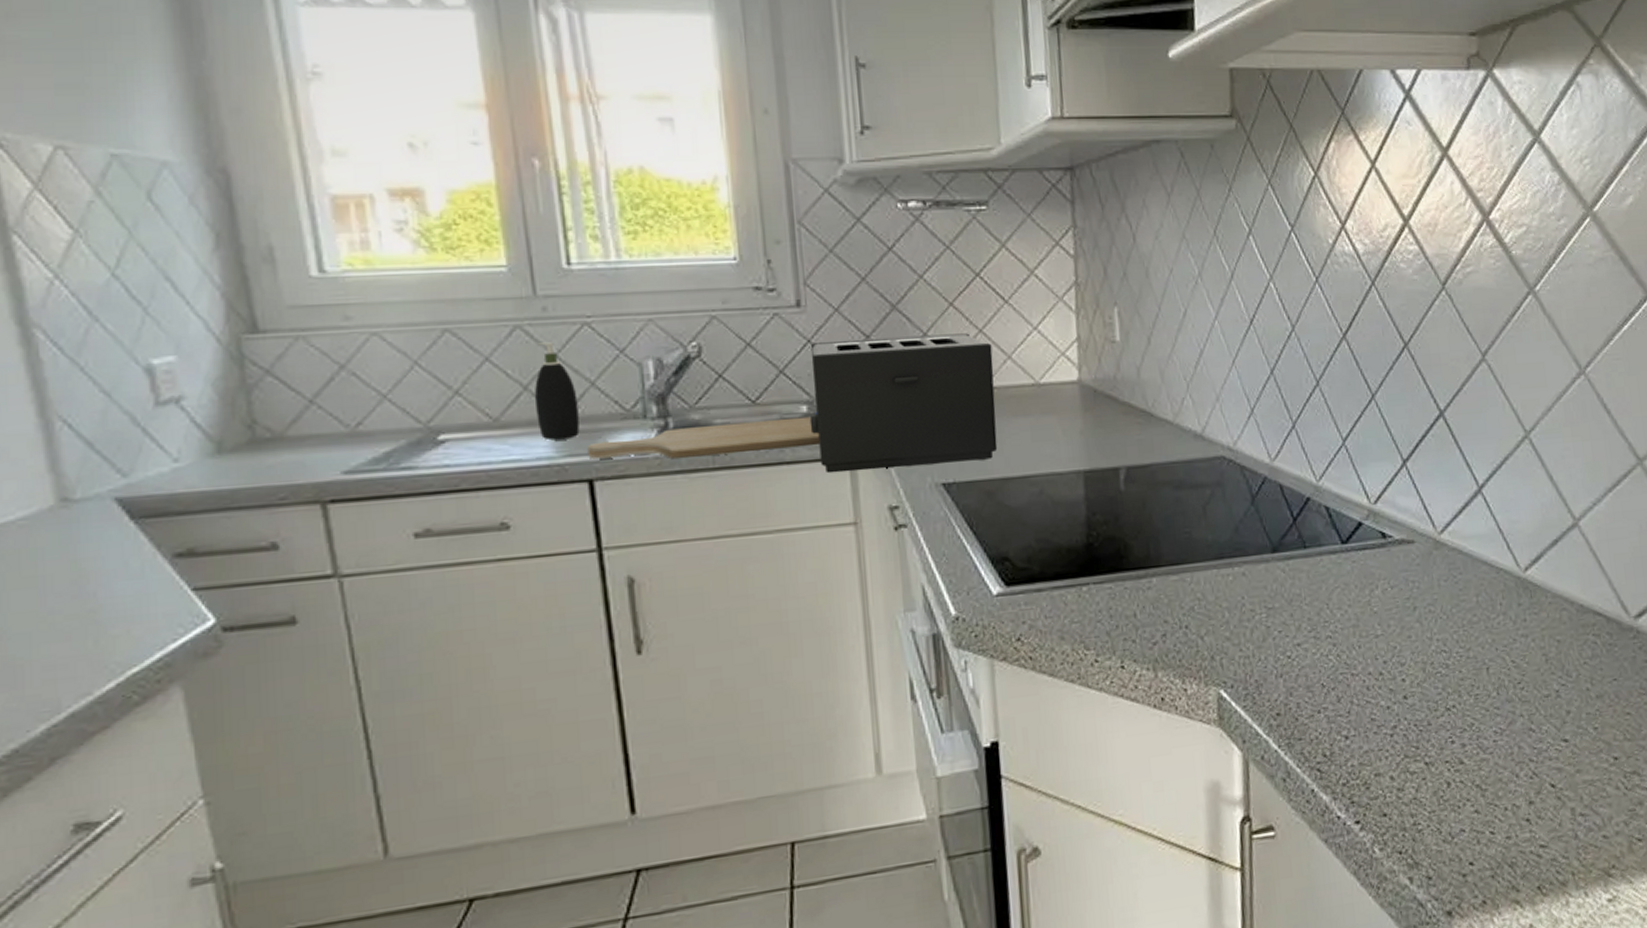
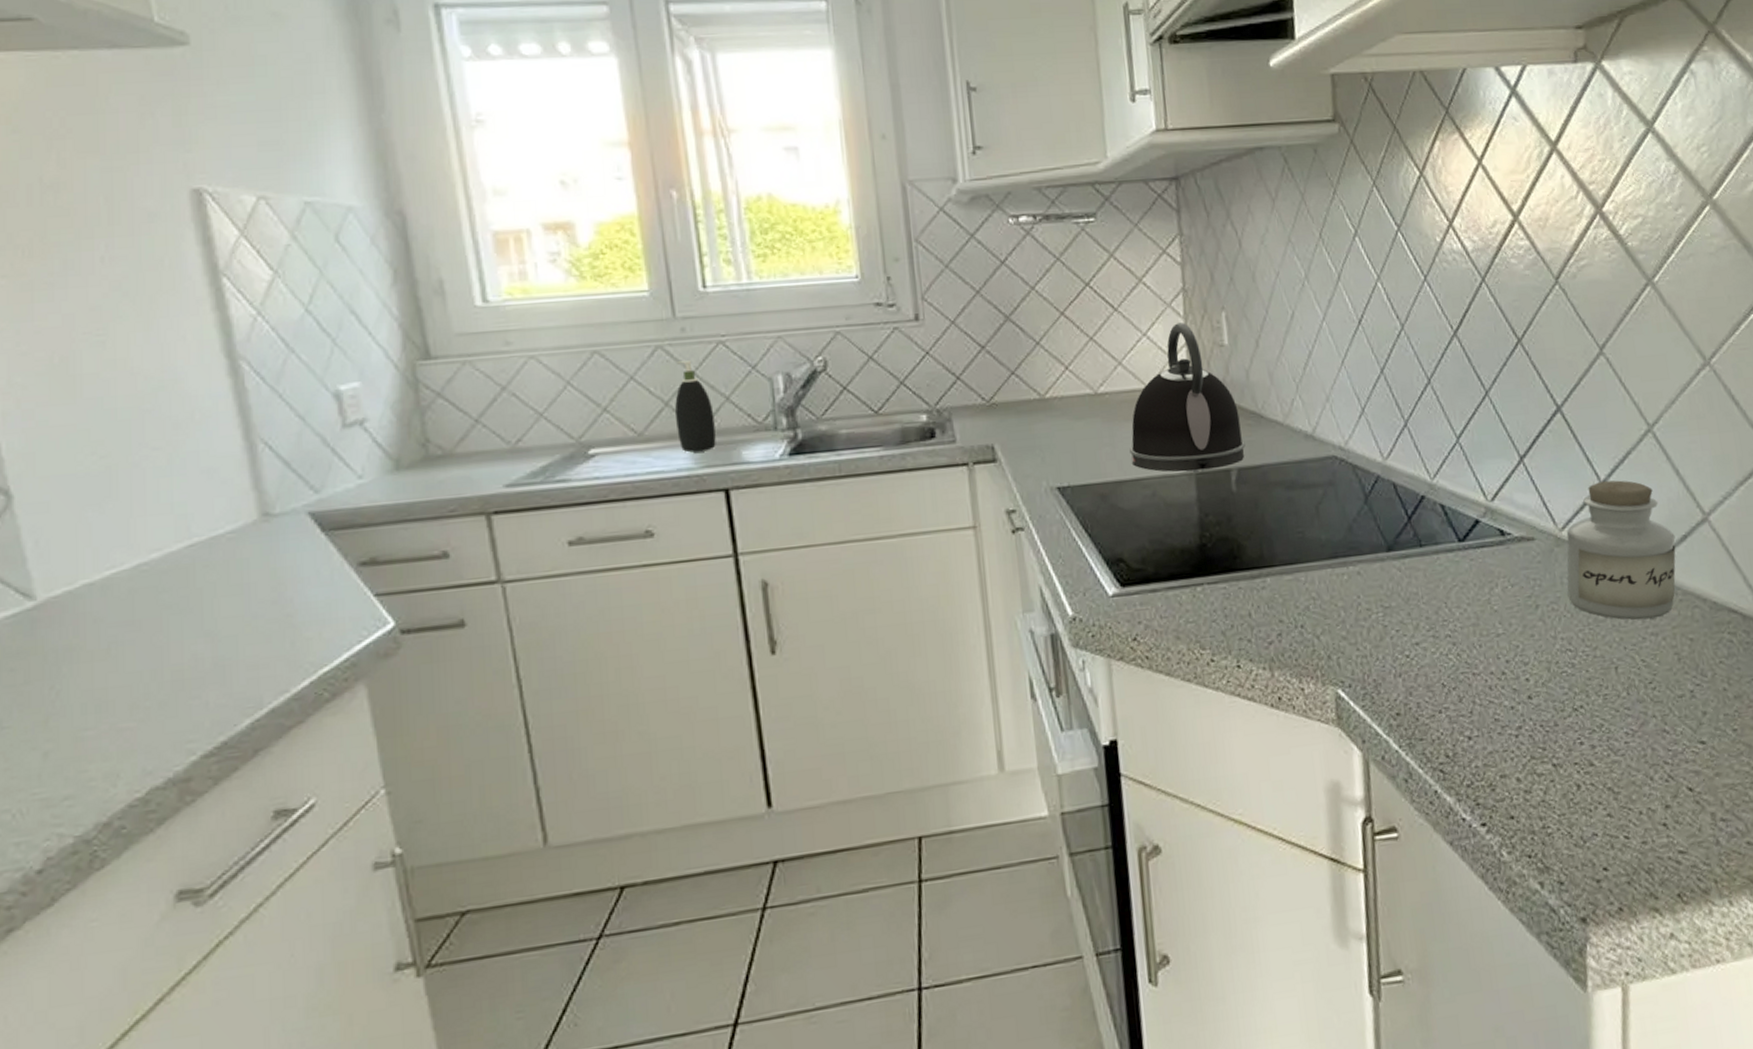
chopping board: present [587,416,821,460] -> none [723,425,940,470]
toaster: present [809,333,998,474] -> none [928,341,1110,480]
kettle: none [1017,317,1135,470] -> present [1129,323,1246,472]
jar: none [1444,485,1547,622] -> present [1566,480,1676,621]

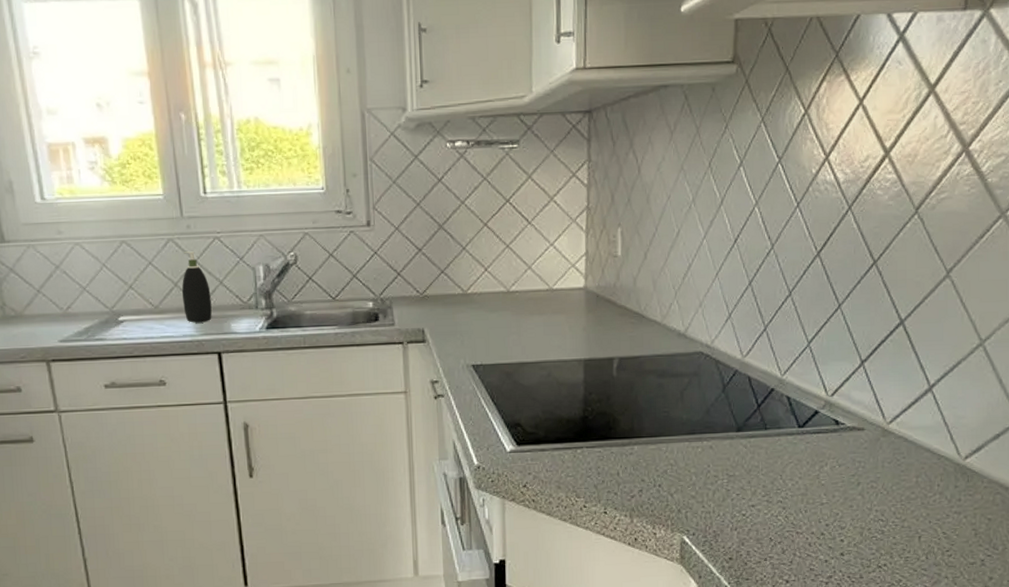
kettle: present [1129,323,1246,472] -> none [532,236,627,358]
jar: present [1566,480,1676,621] -> none [886,385,989,501]

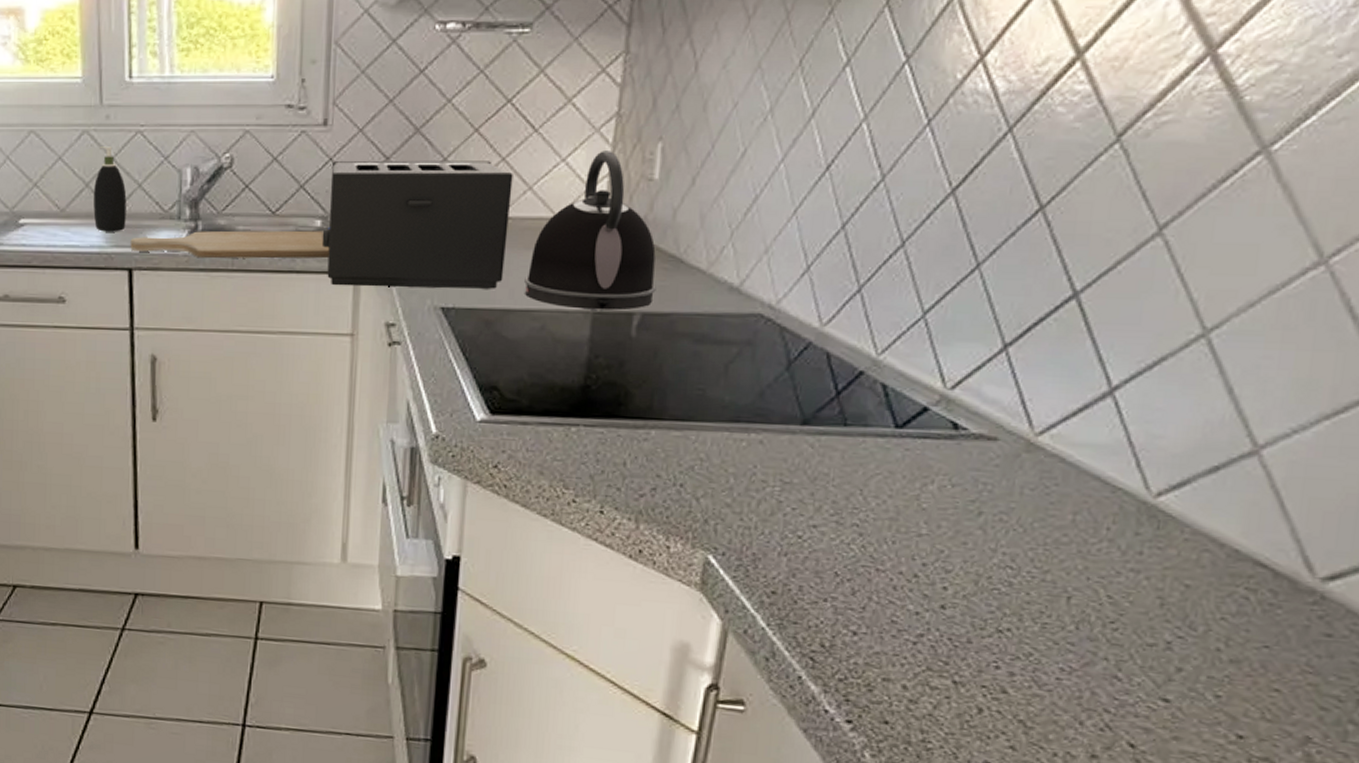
chopping board: none [217,310,382,340] -> present [130,230,330,259]
toaster: none [374,248,517,354] -> present [321,160,513,289]
kettle: none [532,236,627,358] -> present [524,151,656,311]

